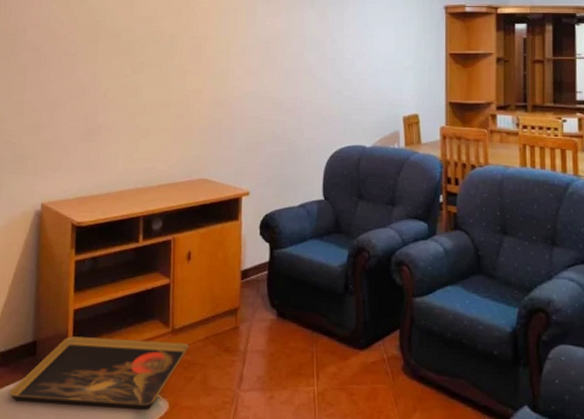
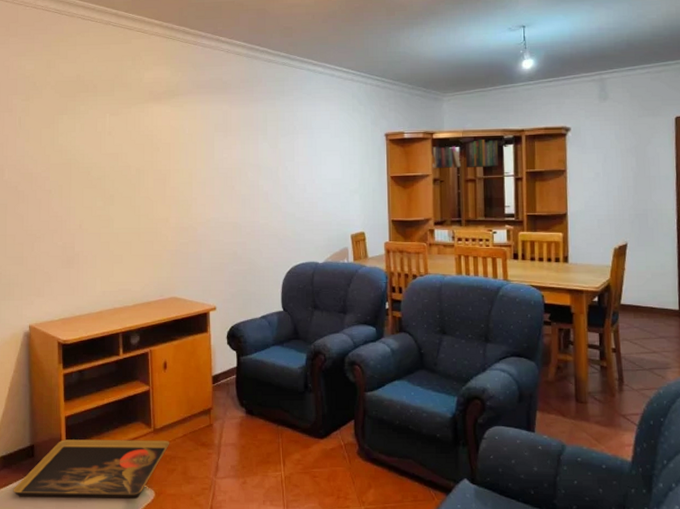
books: none [495,22,528,48] -> present [432,146,461,169]
books: none [532,17,571,48] -> present [465,139,499,169]

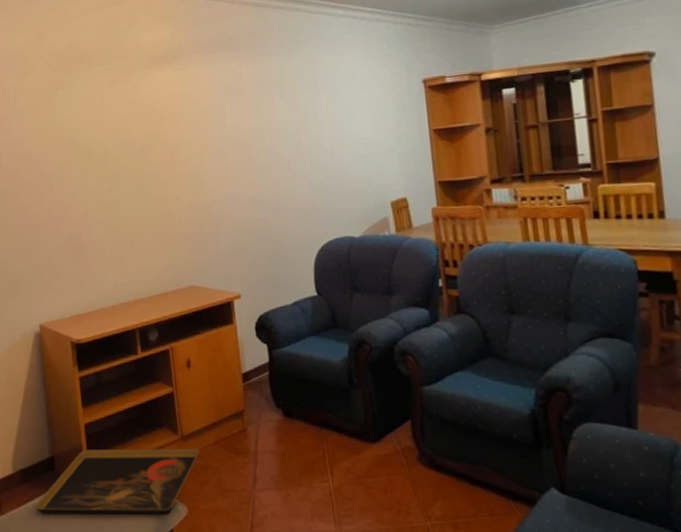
books: present [432,146,461,169] -> none [481,87,518,117]
books: present [465,139,499,169] -> none [521,76,567,113]

